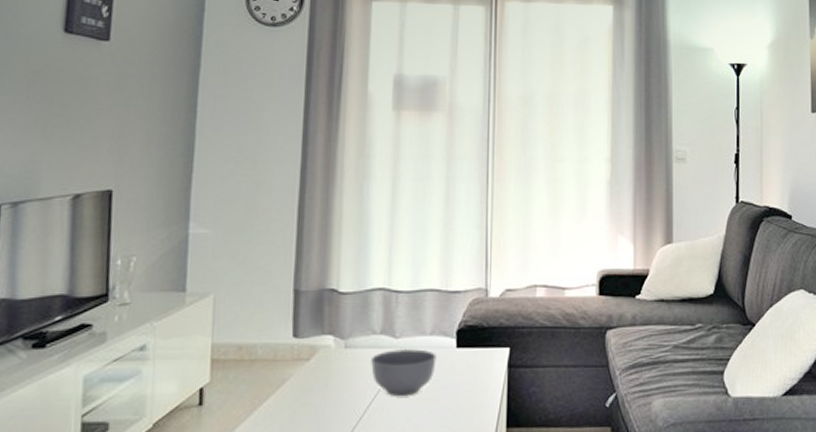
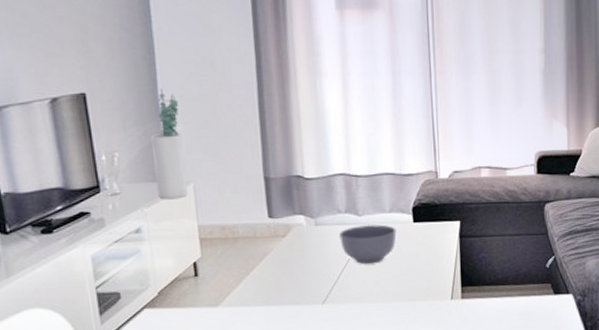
vase: none [171,187,212,313] -> present [150,88,189,200]

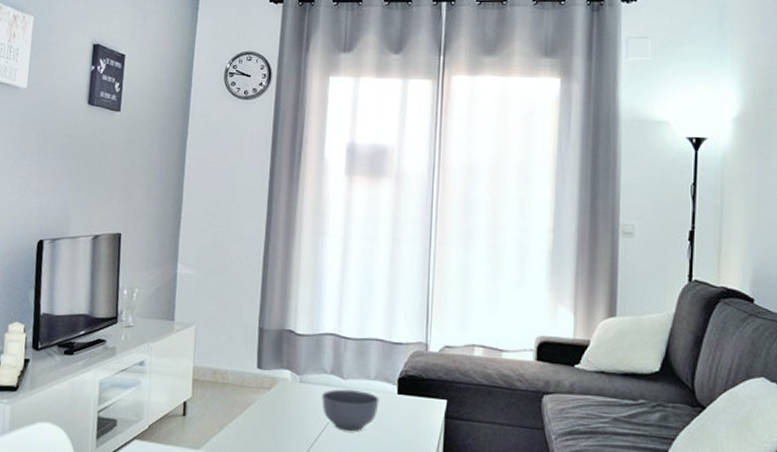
vase: present [150,88,189,200] -> none [163,235,195,339]

